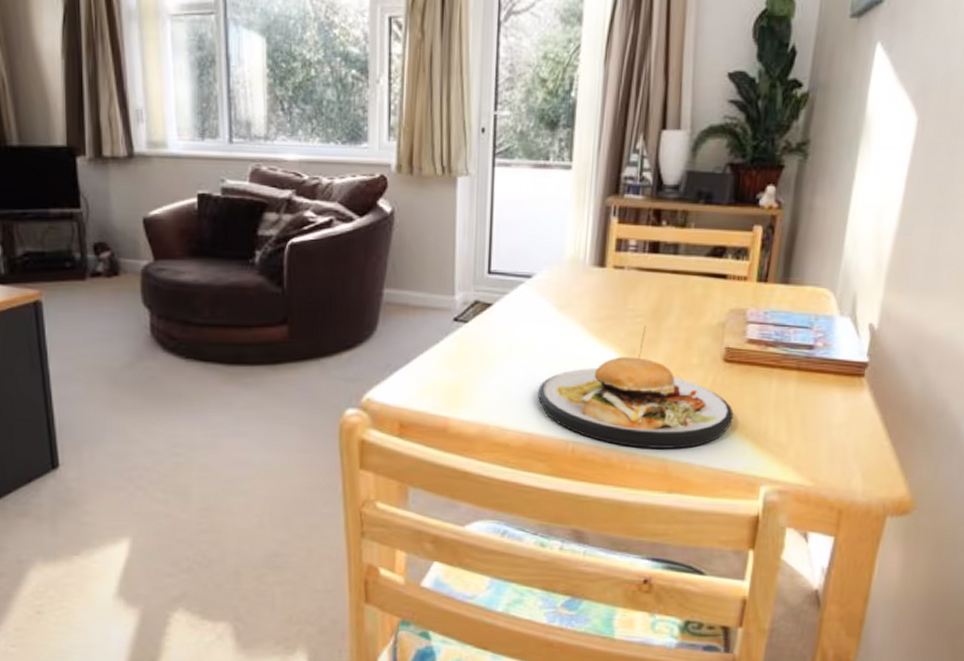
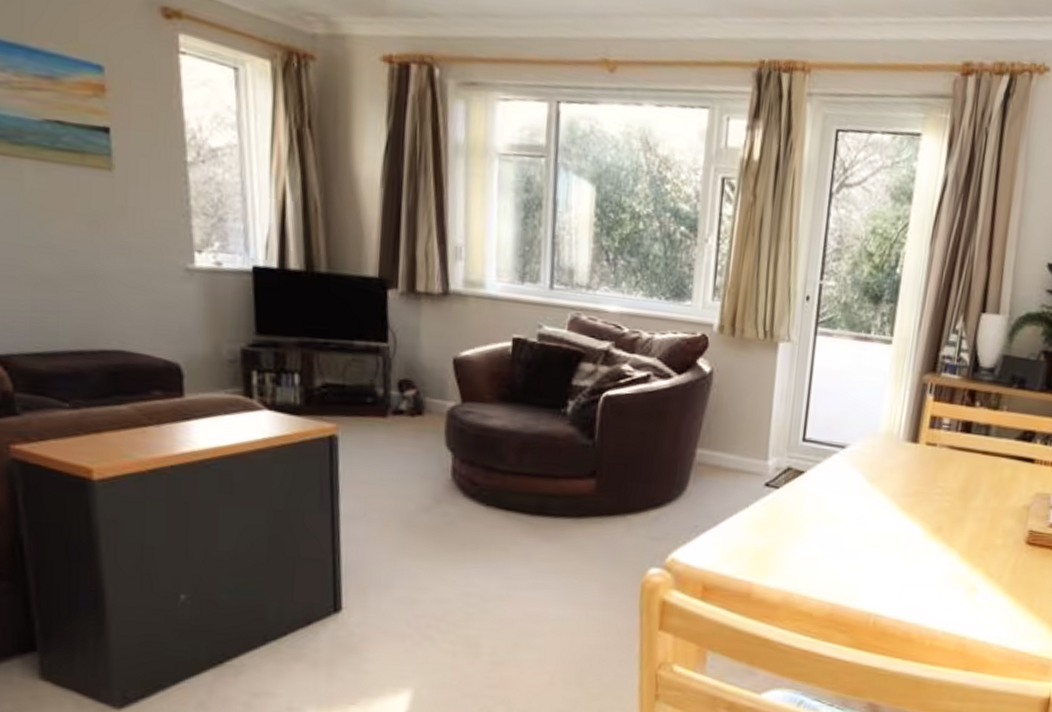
plate: present [538,325,734,449] -> none [843,503,1033,628]

